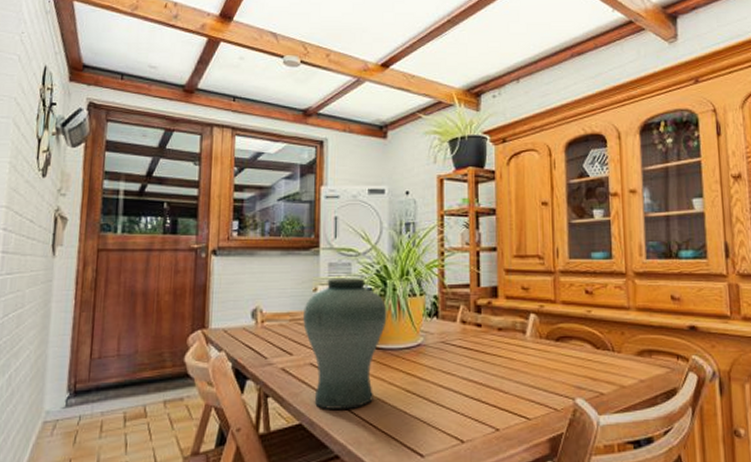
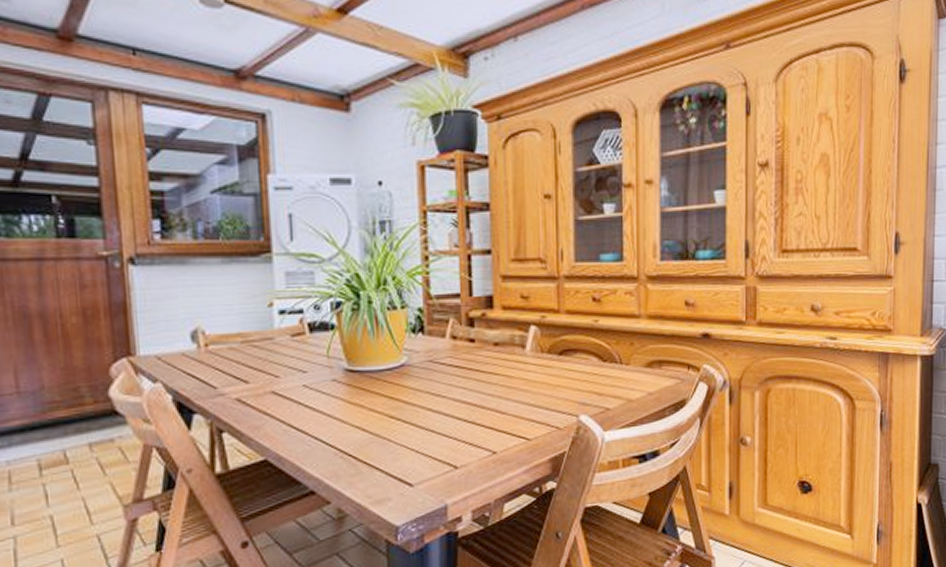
vase: present [303,278,387,409] -> none [258,289,363,442]

